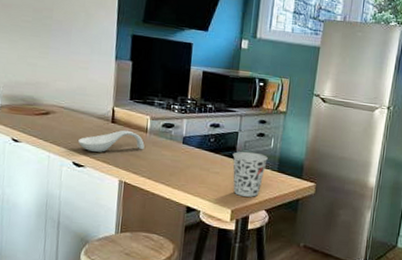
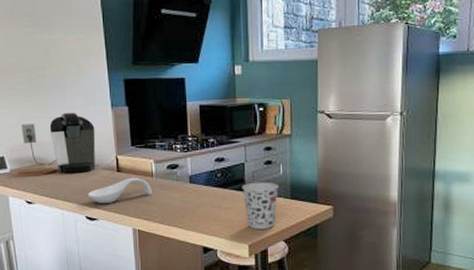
coffee maker: none [18,57,96,119] -> present [21,112,96,173]

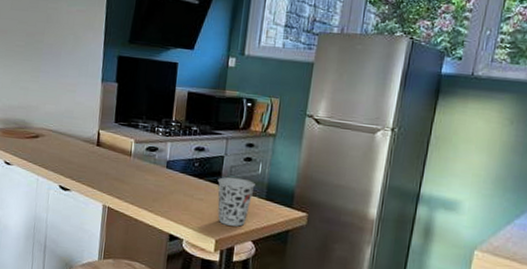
coffee maker: present [21,112,96,173] -> none [11,80,83,142]
spoon rest: present [87,177,152,203] -> none [64,153,128,176]

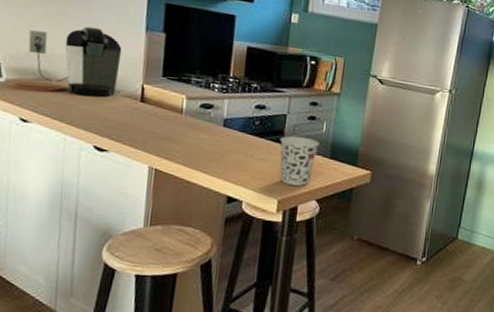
coffee maker: none [11,80,83,142] -> present [28,26,122,97]

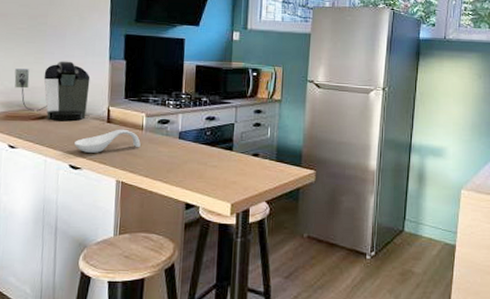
spoon rest: none [99,110,179,135] -> present [73,129,141,153]
cup: present [280,136,319,186] -> none [229,142,265,189]

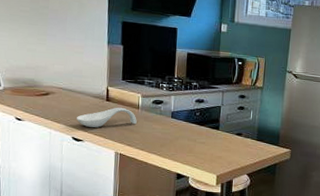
coffee maker: present [14,61,90,121] -> none [19,43,90,98]

